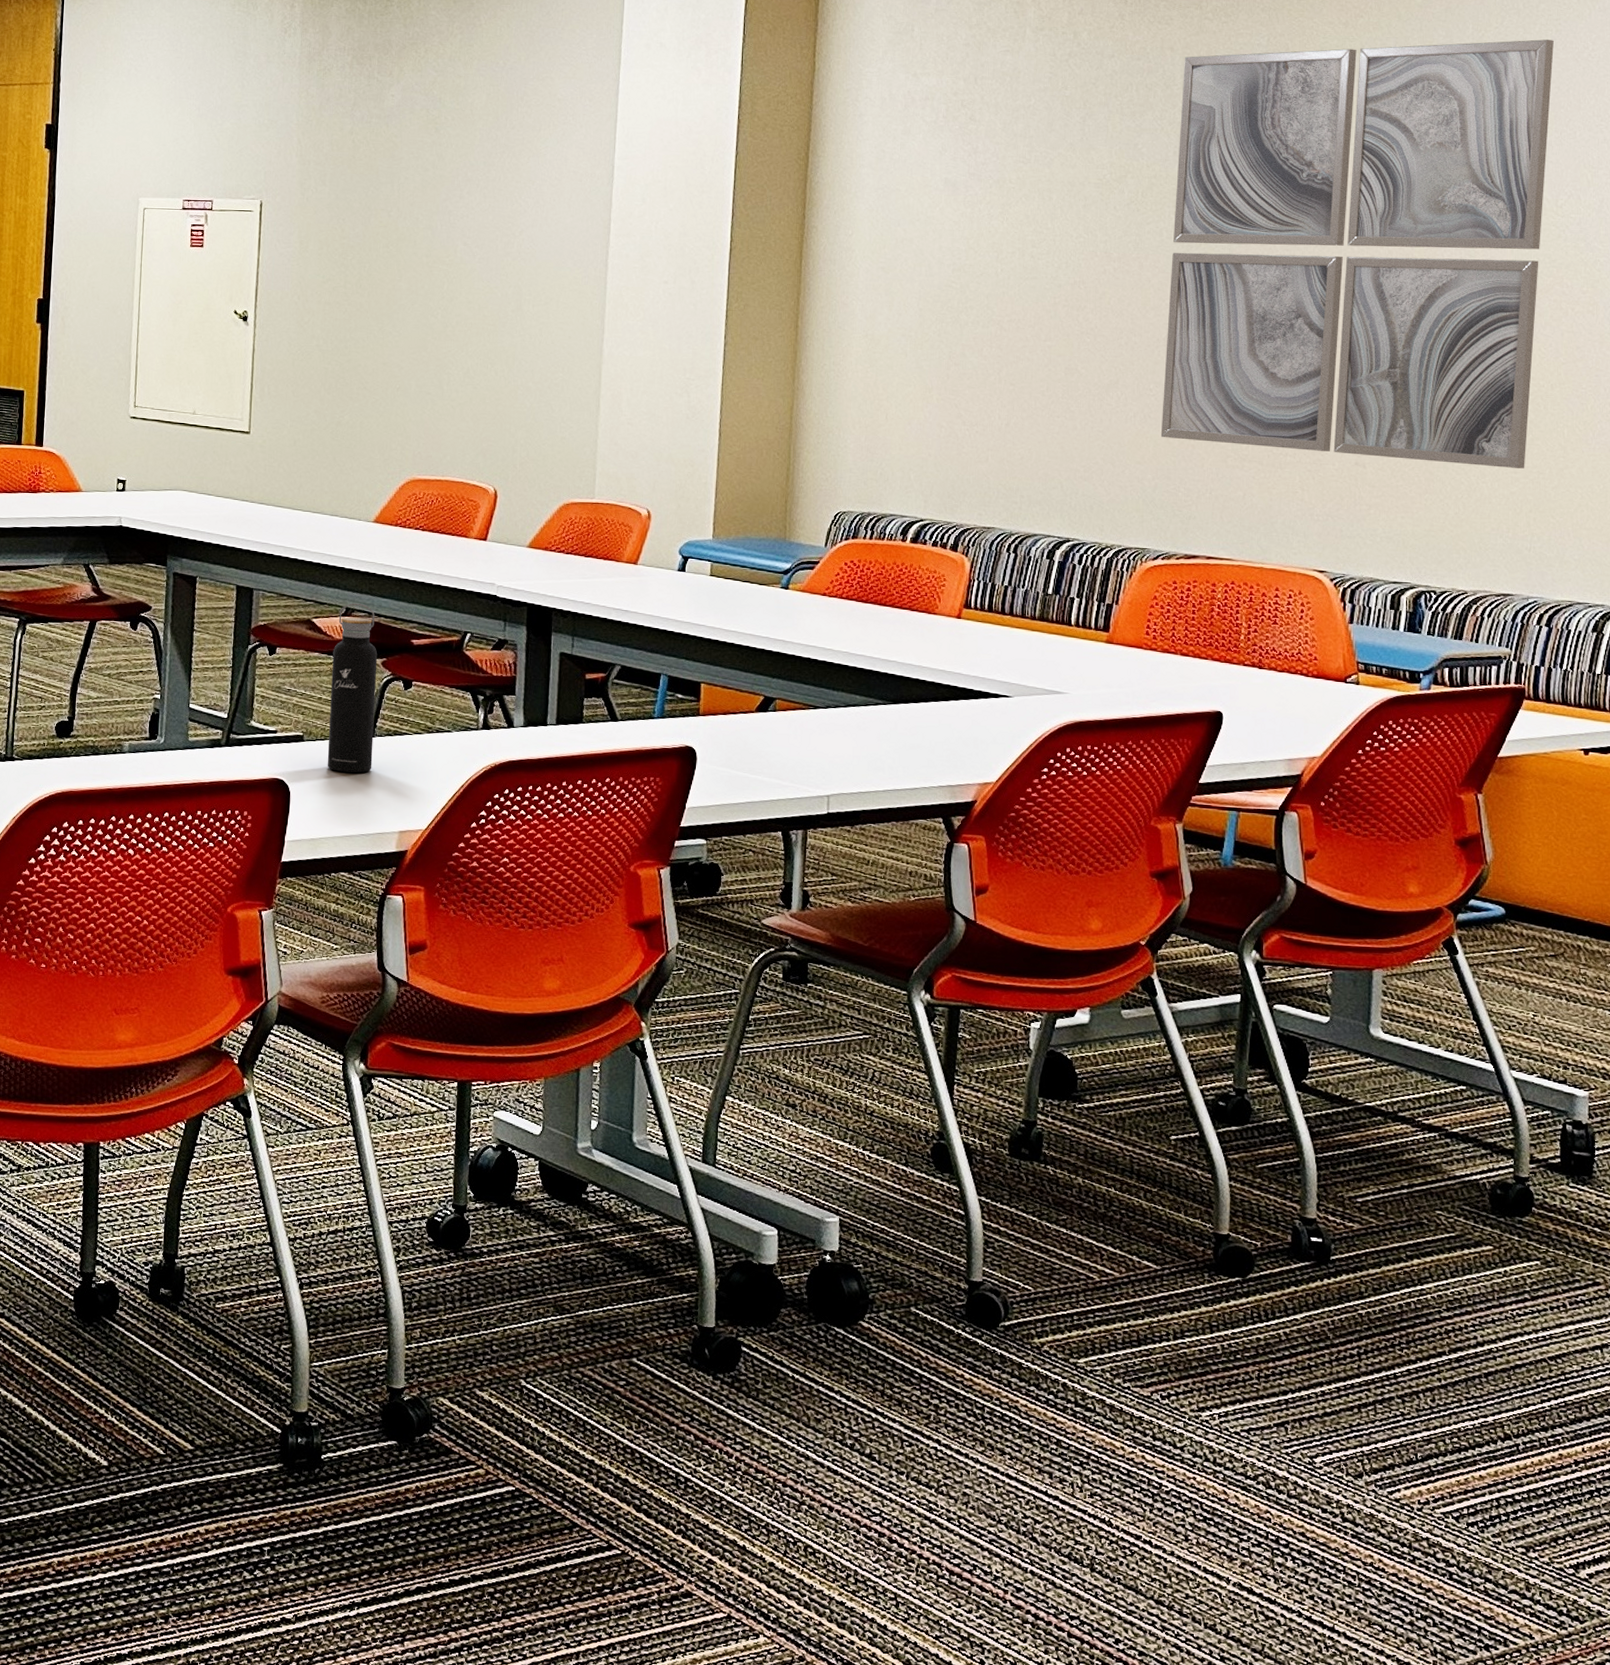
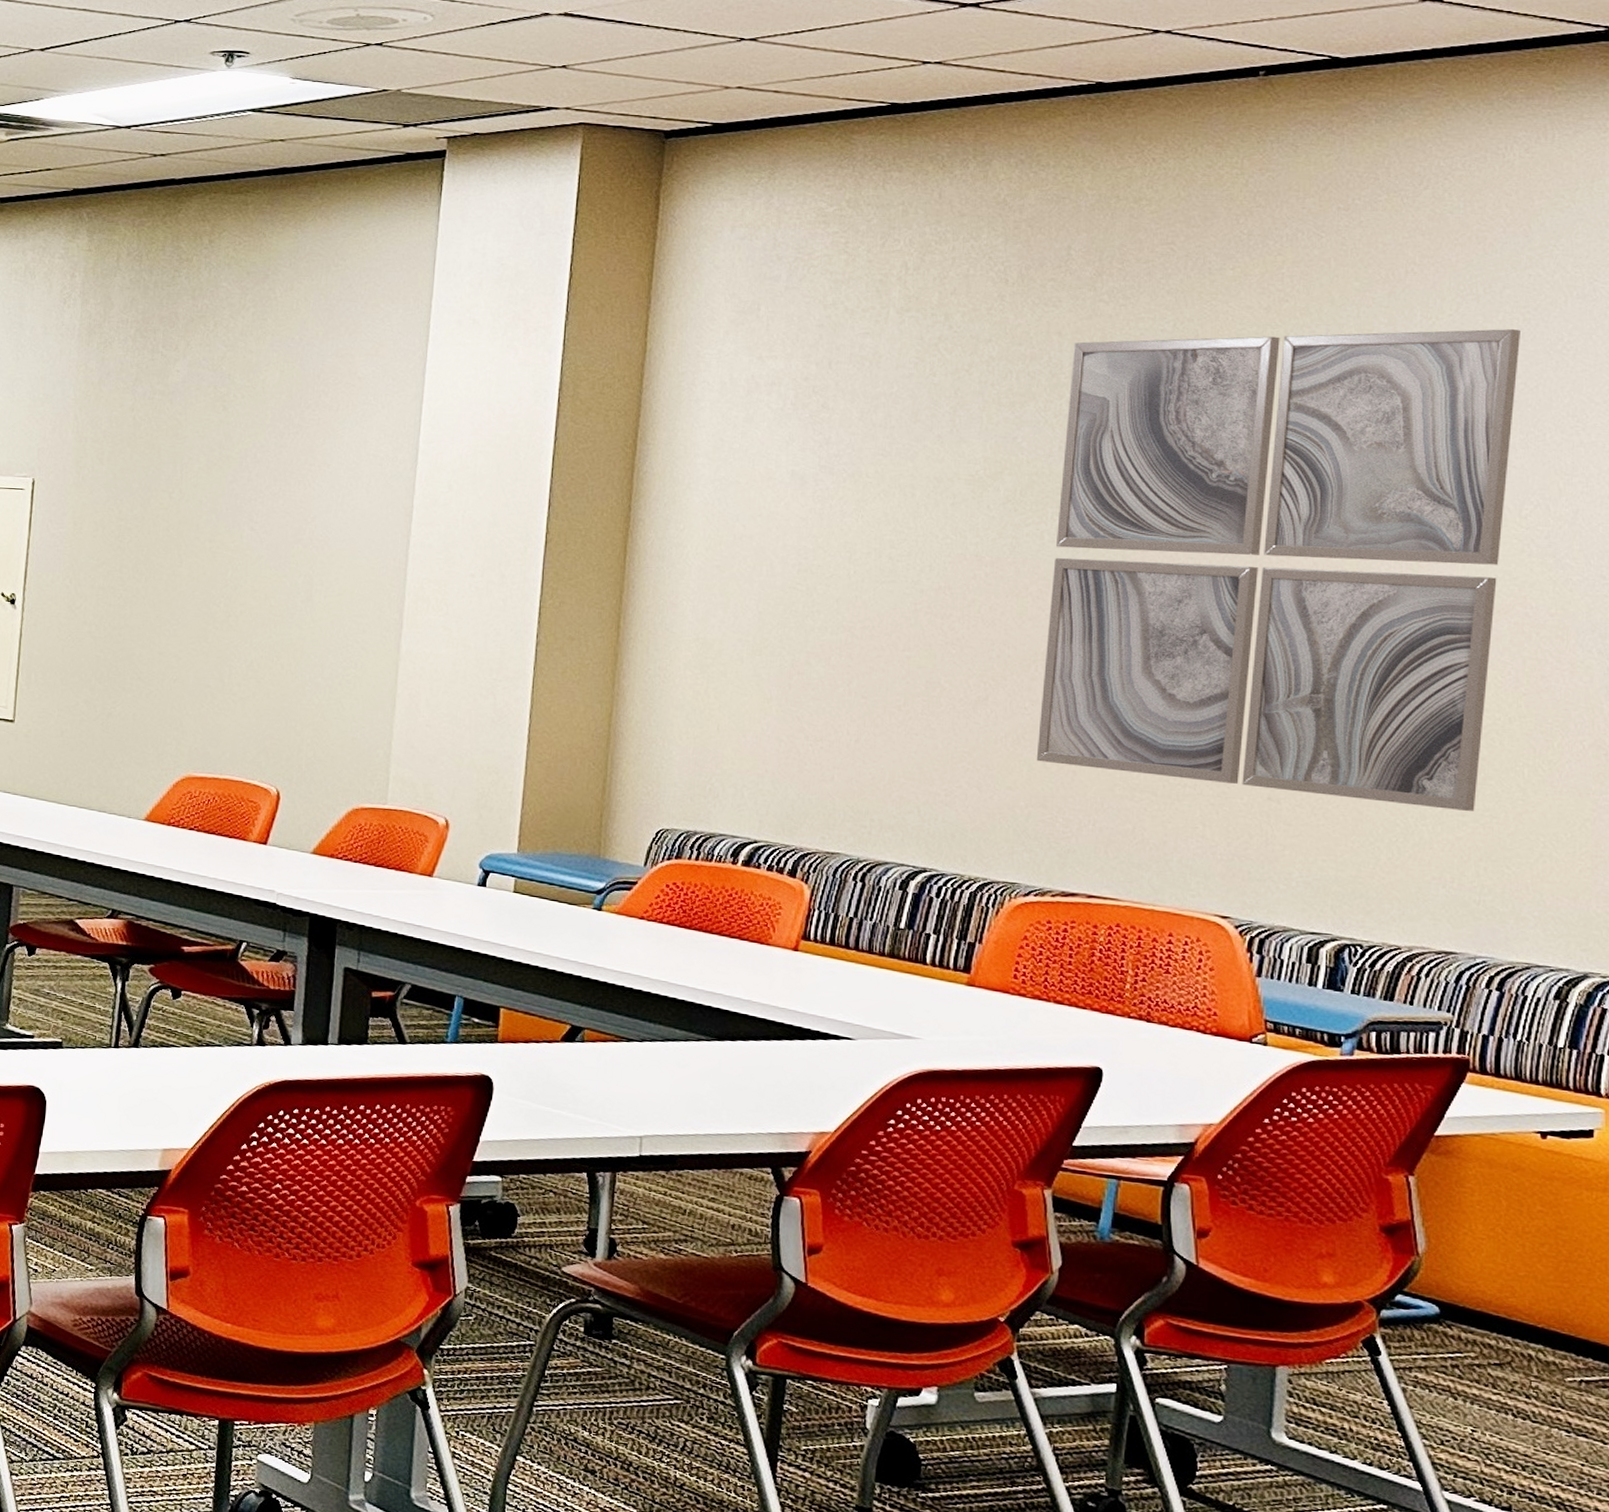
water bottle: present [327,603,378,773] -> none [86,904,145,1085]

